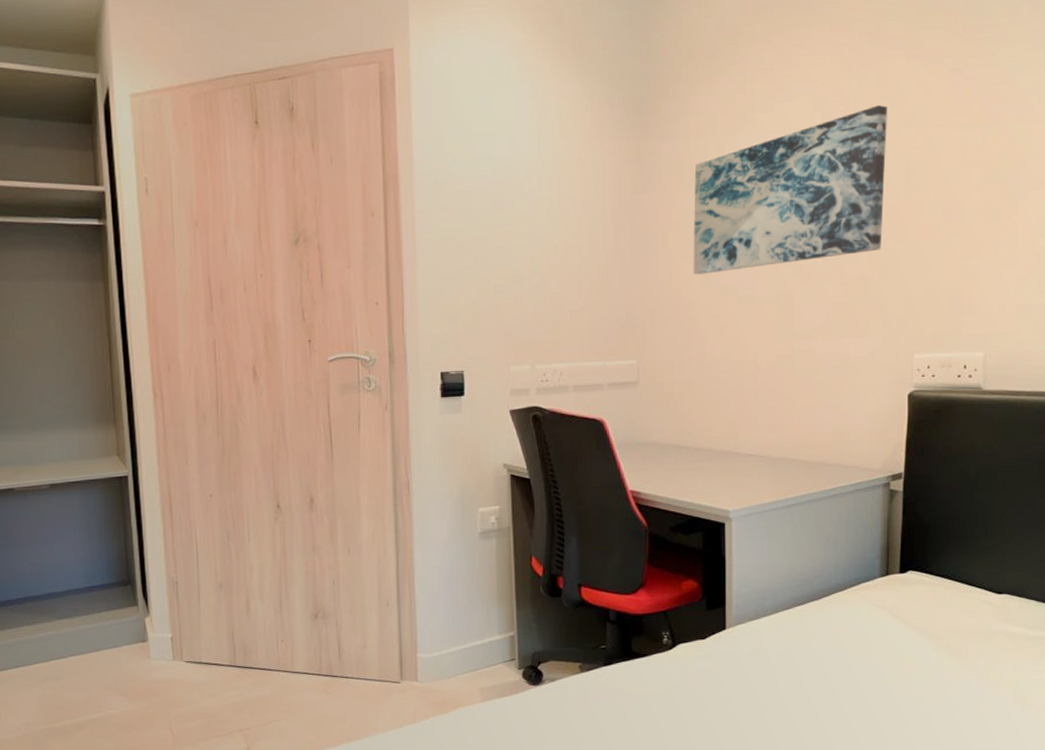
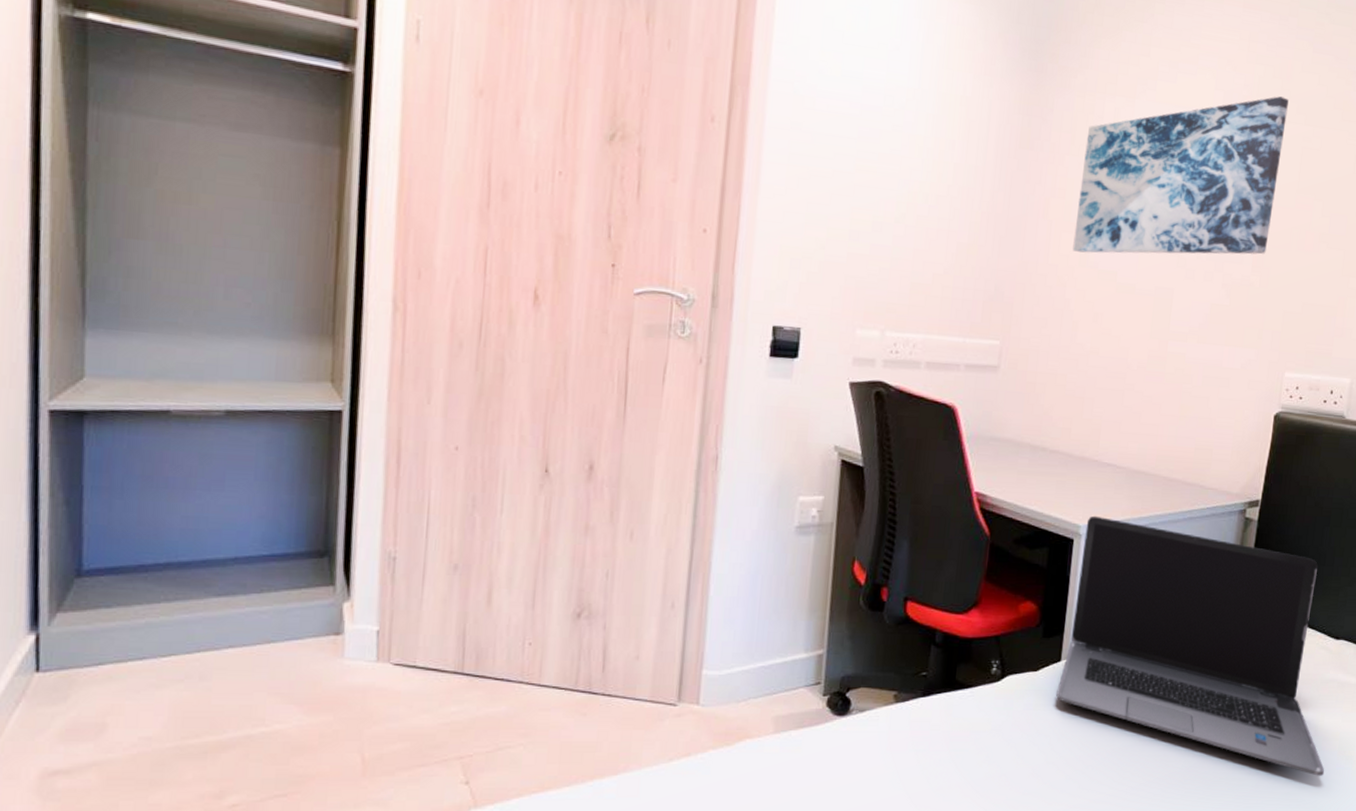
laptop computer: none [725,501,1001,721] -> present [1056,515,1325,776]

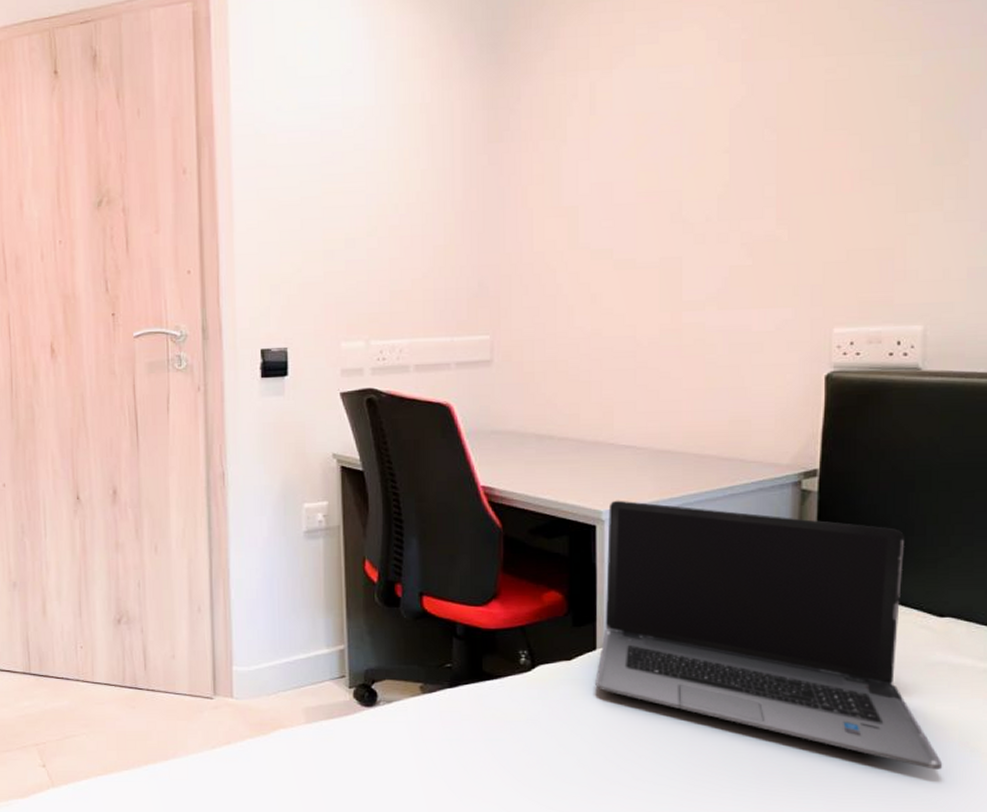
wall art: present [1072,96,1289,255] -> none [559,31,801,235]

